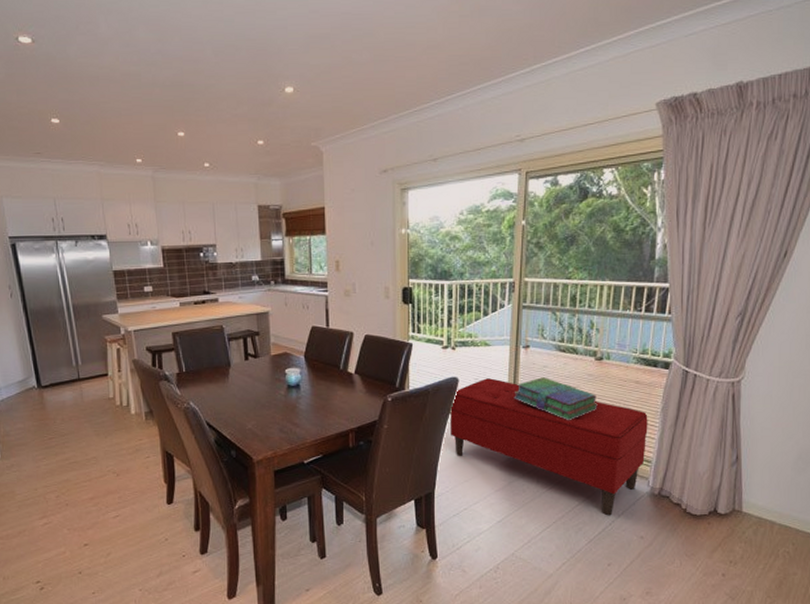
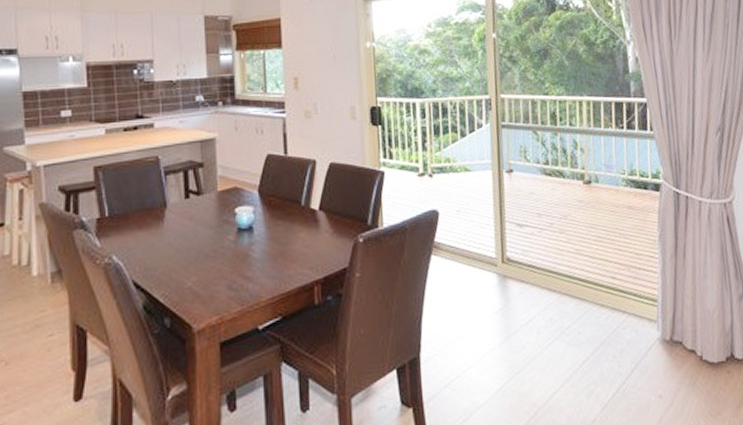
bench: present [450,378,648,516] -> none [432,209,650,372]
stack of books: present [514,377,598,421] -> none [501,205,593,257]

